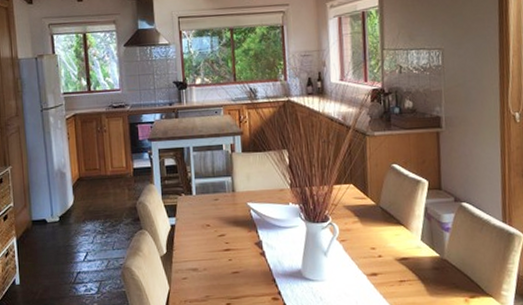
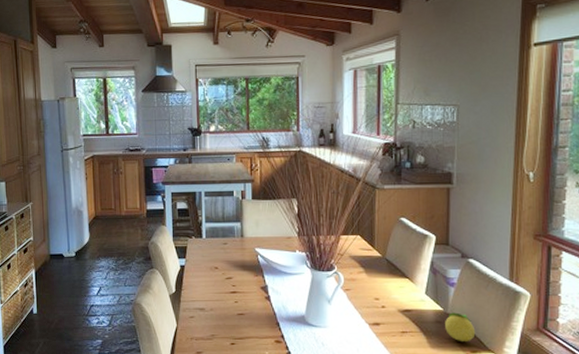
fruit: none [442,258,473,287] -> present [445,312,476,341]

